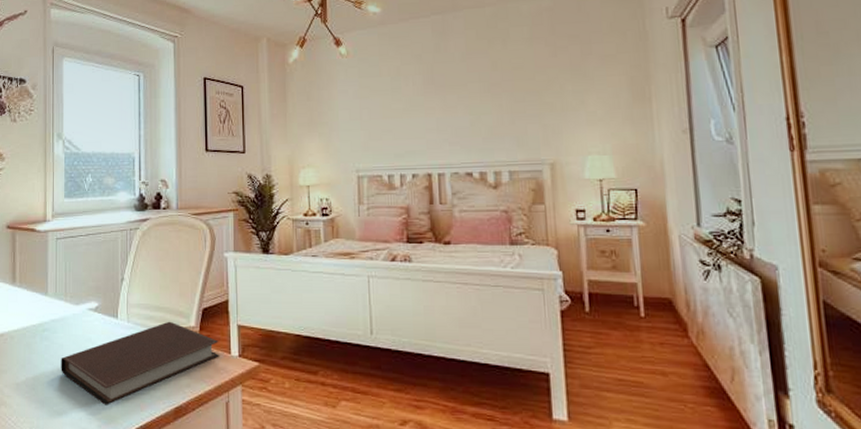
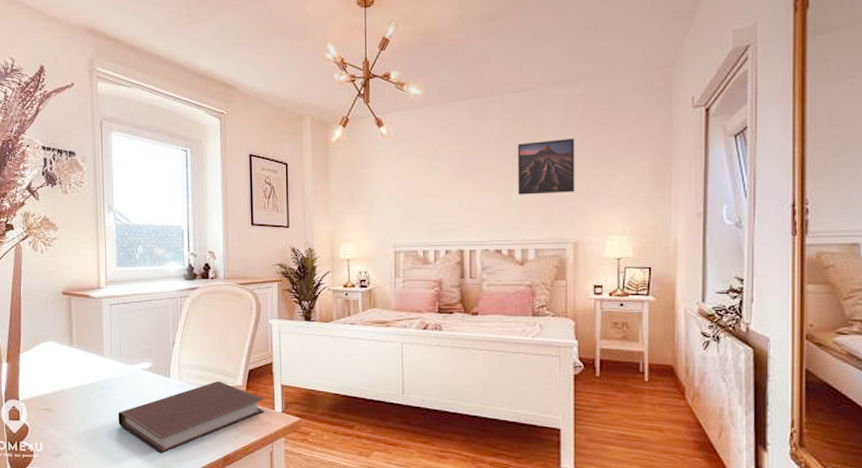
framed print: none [483,53,548,114] -> present [517,138,575,195]

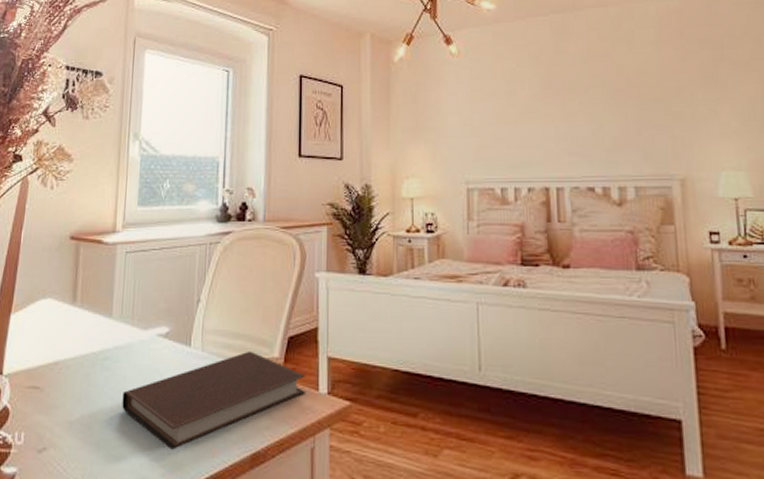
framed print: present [517,138,575,195] -> none [606,57,677,122]

